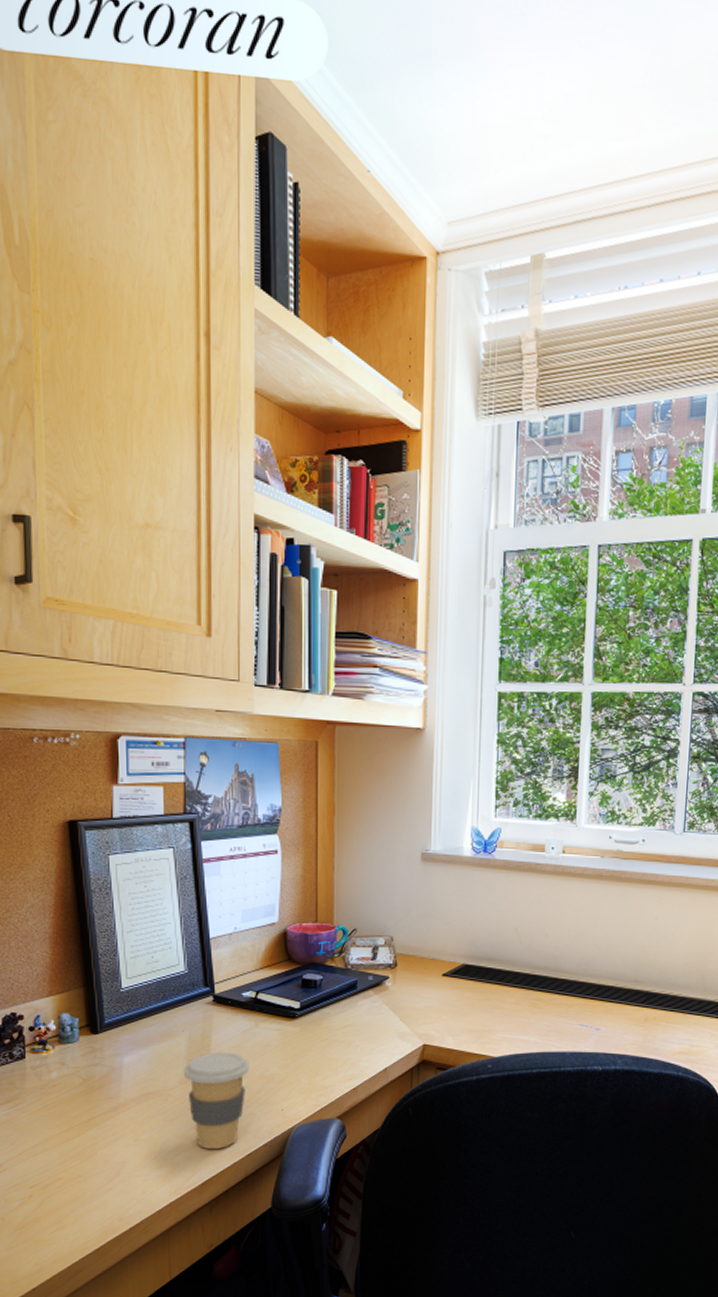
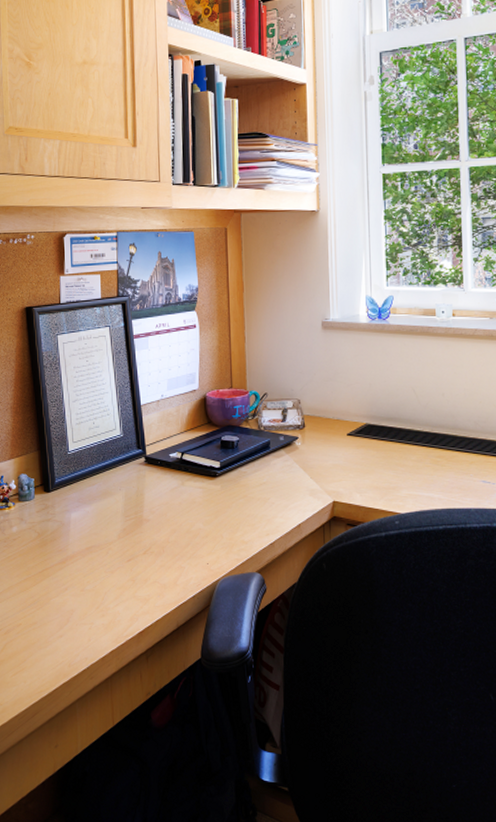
coffee cup: present [183,1052,249,1149] -> none [121,509,178,600]

